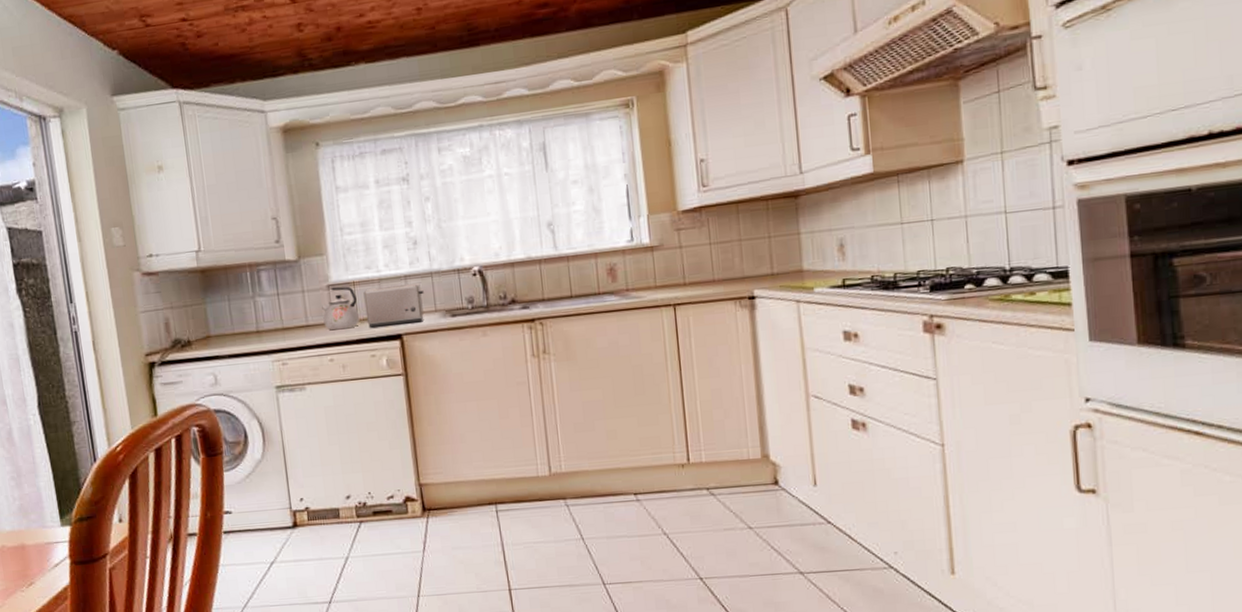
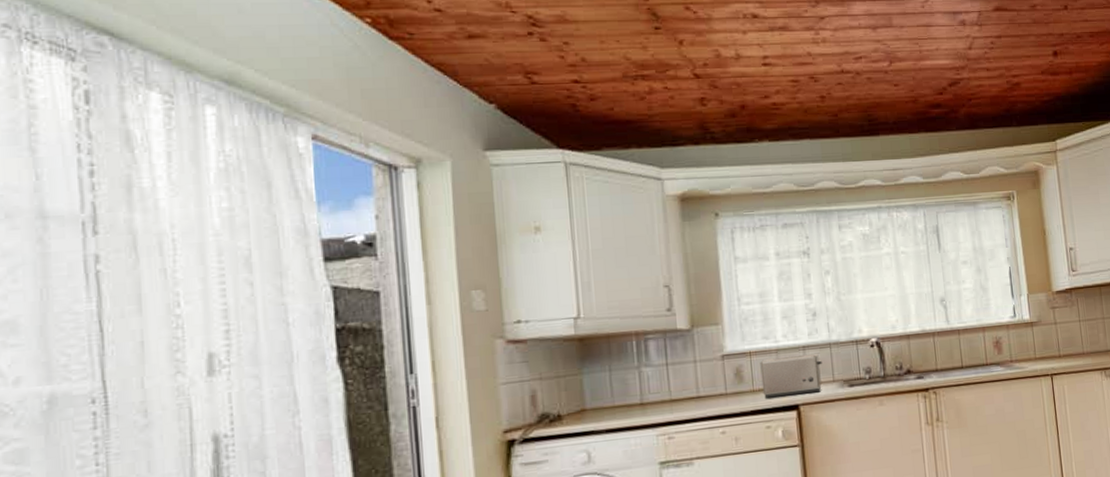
kettle: present [322,286,360,331] -> none [715,357,756,402]

